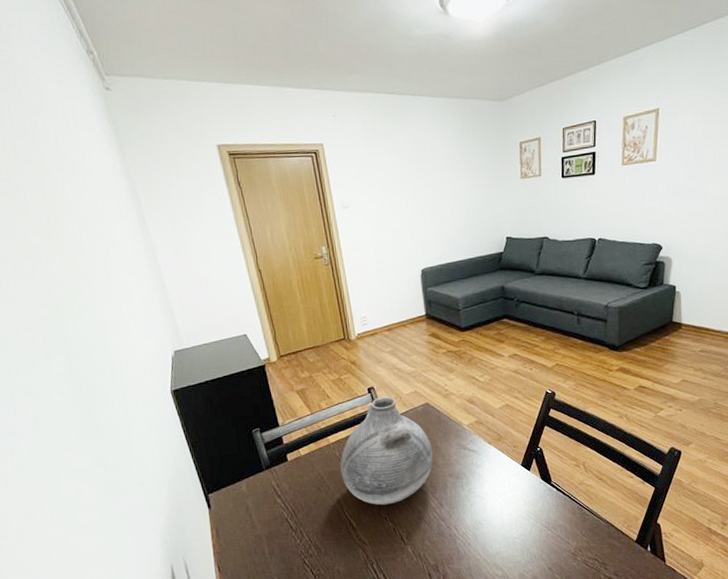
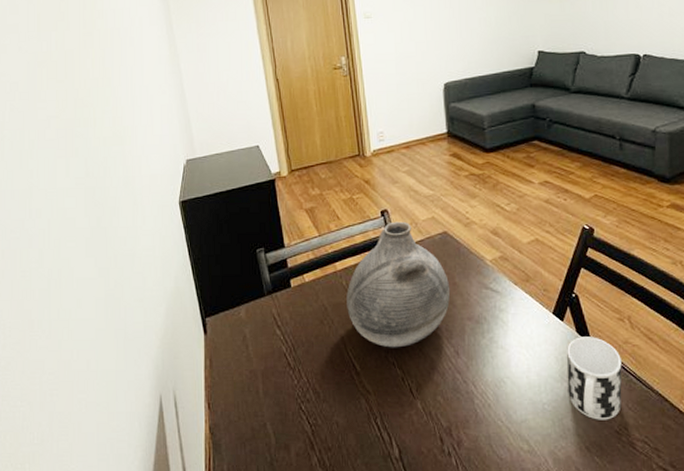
cup: none [533,481,578,547] -> present [567,337,622,420]

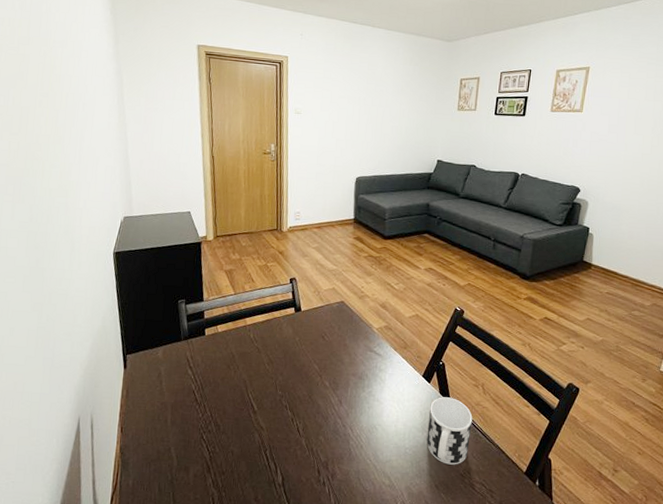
vase: present [346,221,451,348] -> none [251,288,341,394]

